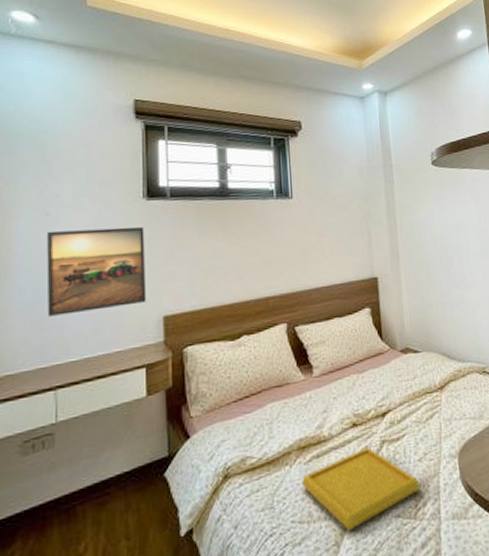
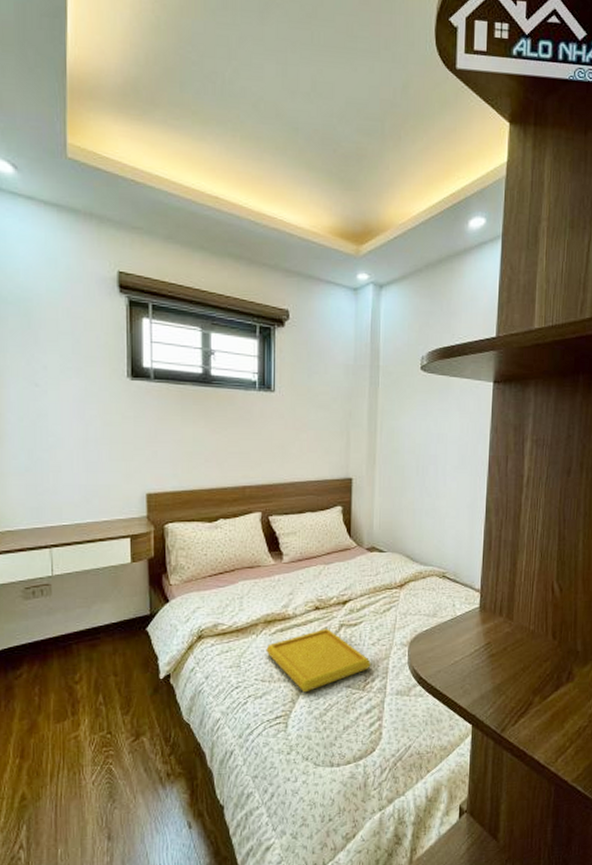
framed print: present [46,227,147,317] -> none [36,402,131,483]

